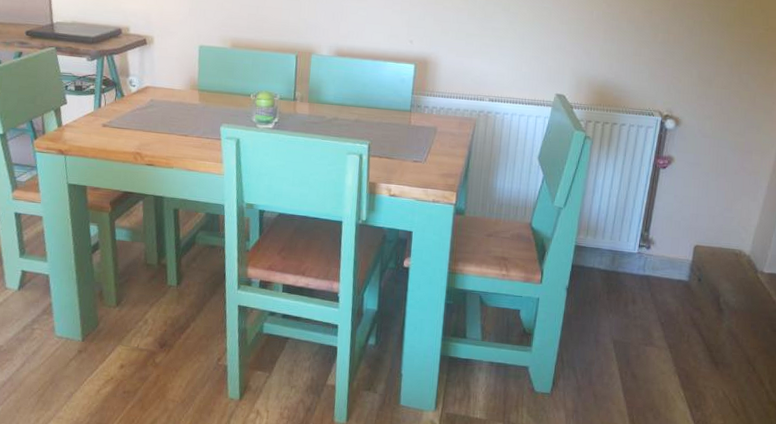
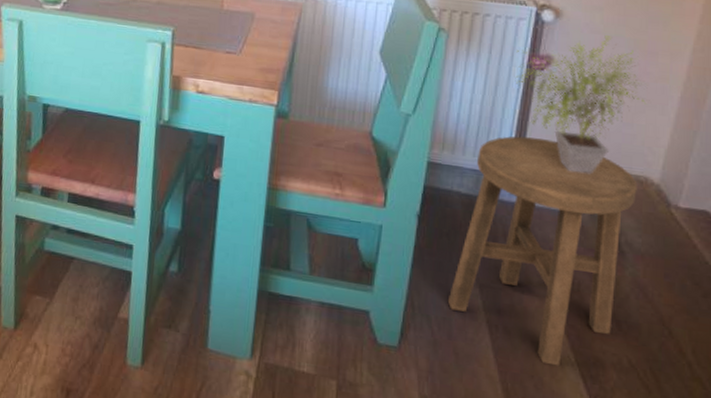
stool: none [589,222,734,400] -> present [447,136,638,366]
potted plant: none [644,139,742,250] -> present [515,35,646,175]

